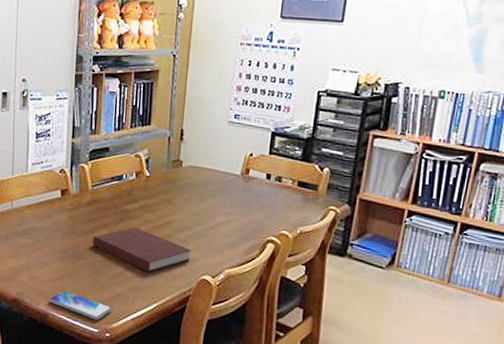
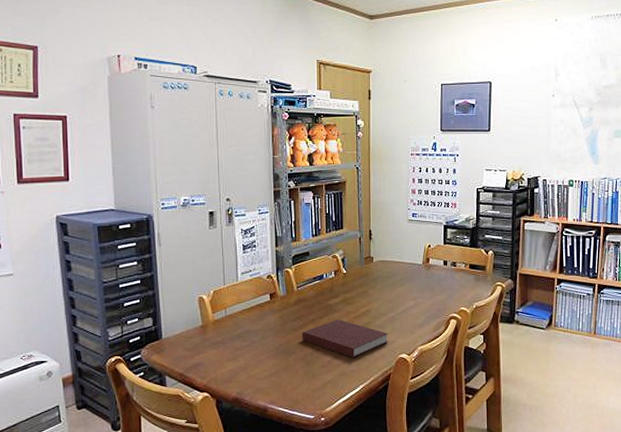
smartphone: present [49,290,112,320] -> none [267,384,324,407]

